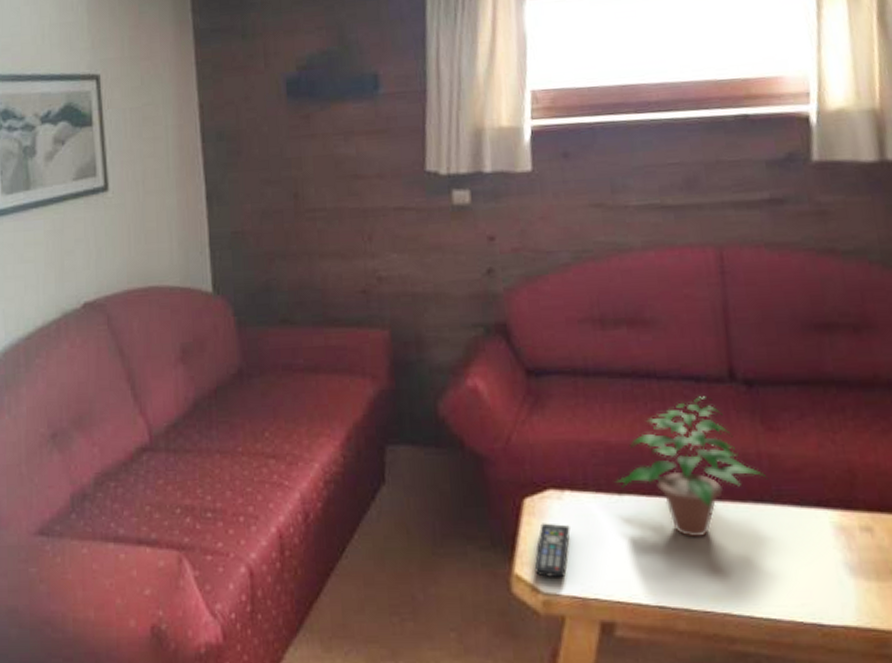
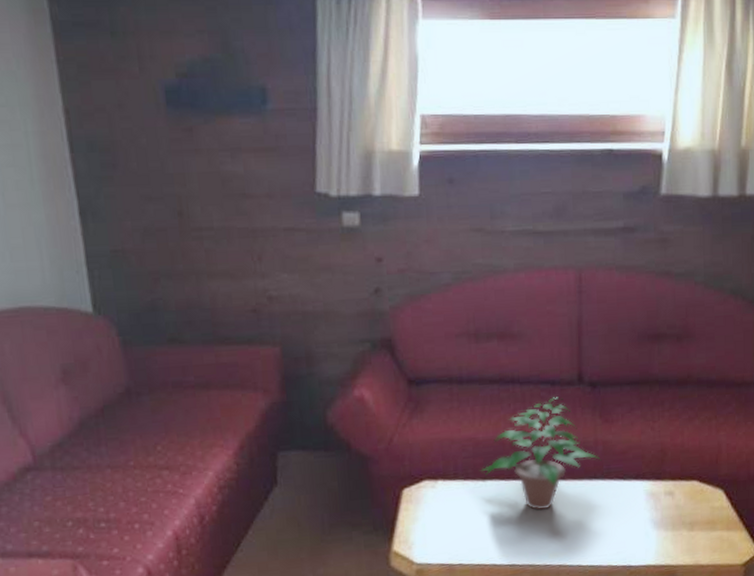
remote control: present [534,523,570,578] -> none [410,508,441,551]

